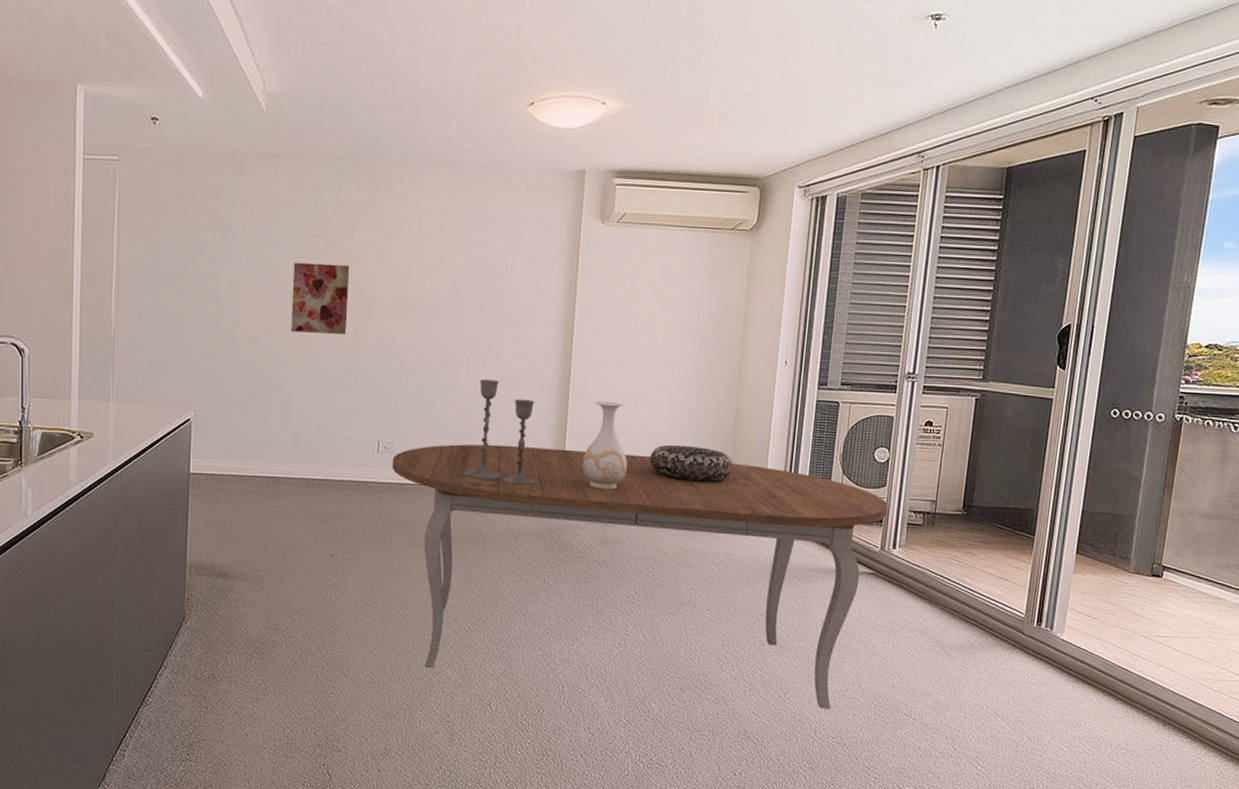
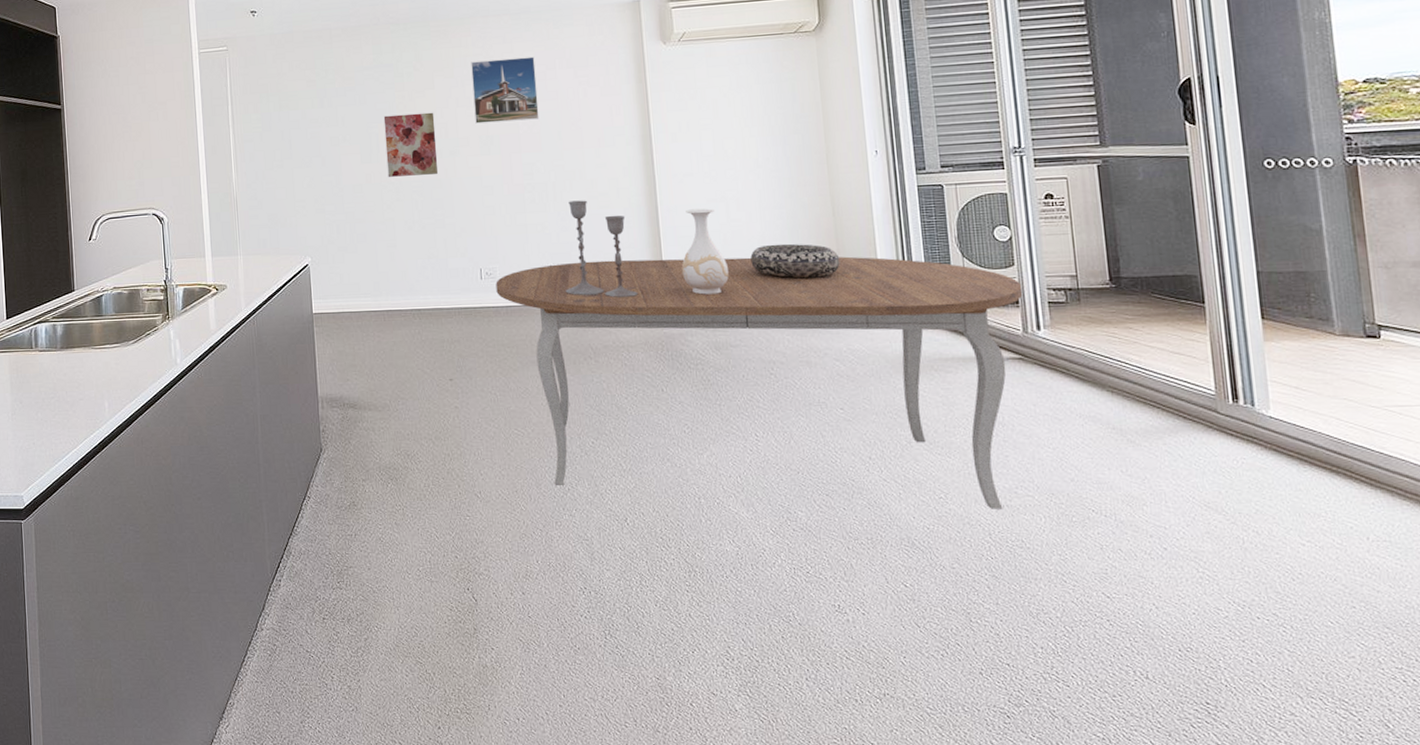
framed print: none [394,214,467,287] -> present [471,56,539,124]

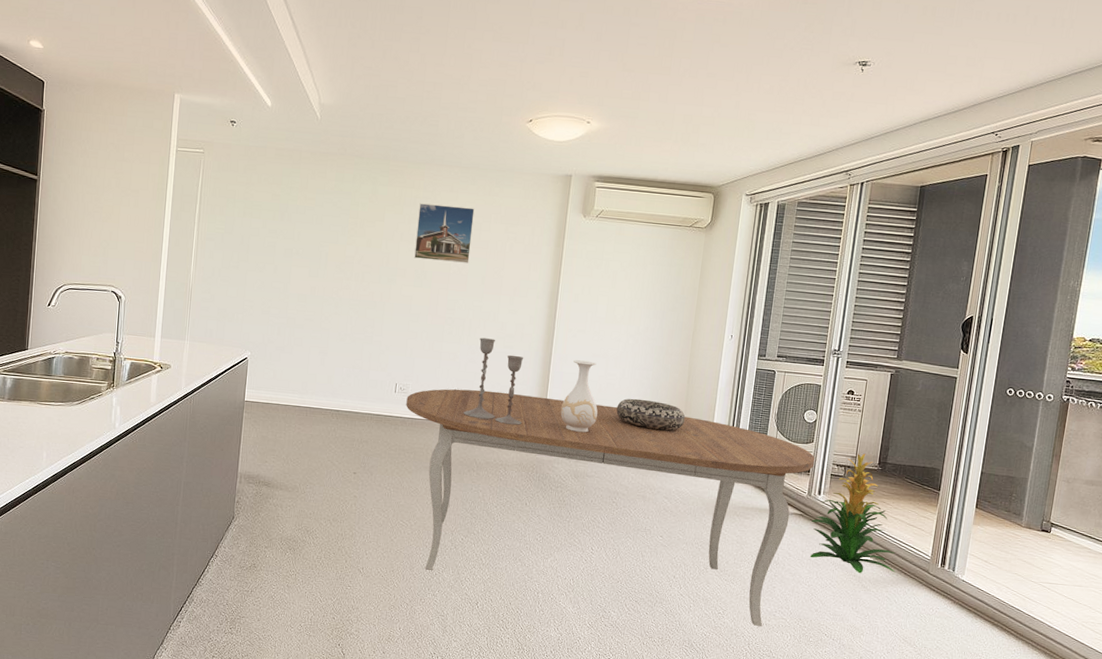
wall art: present [383,112,438,177] -> none [330,238,380,296]
indoor plant: none [1036,269,1170,425] -> present [809,453,896,574]

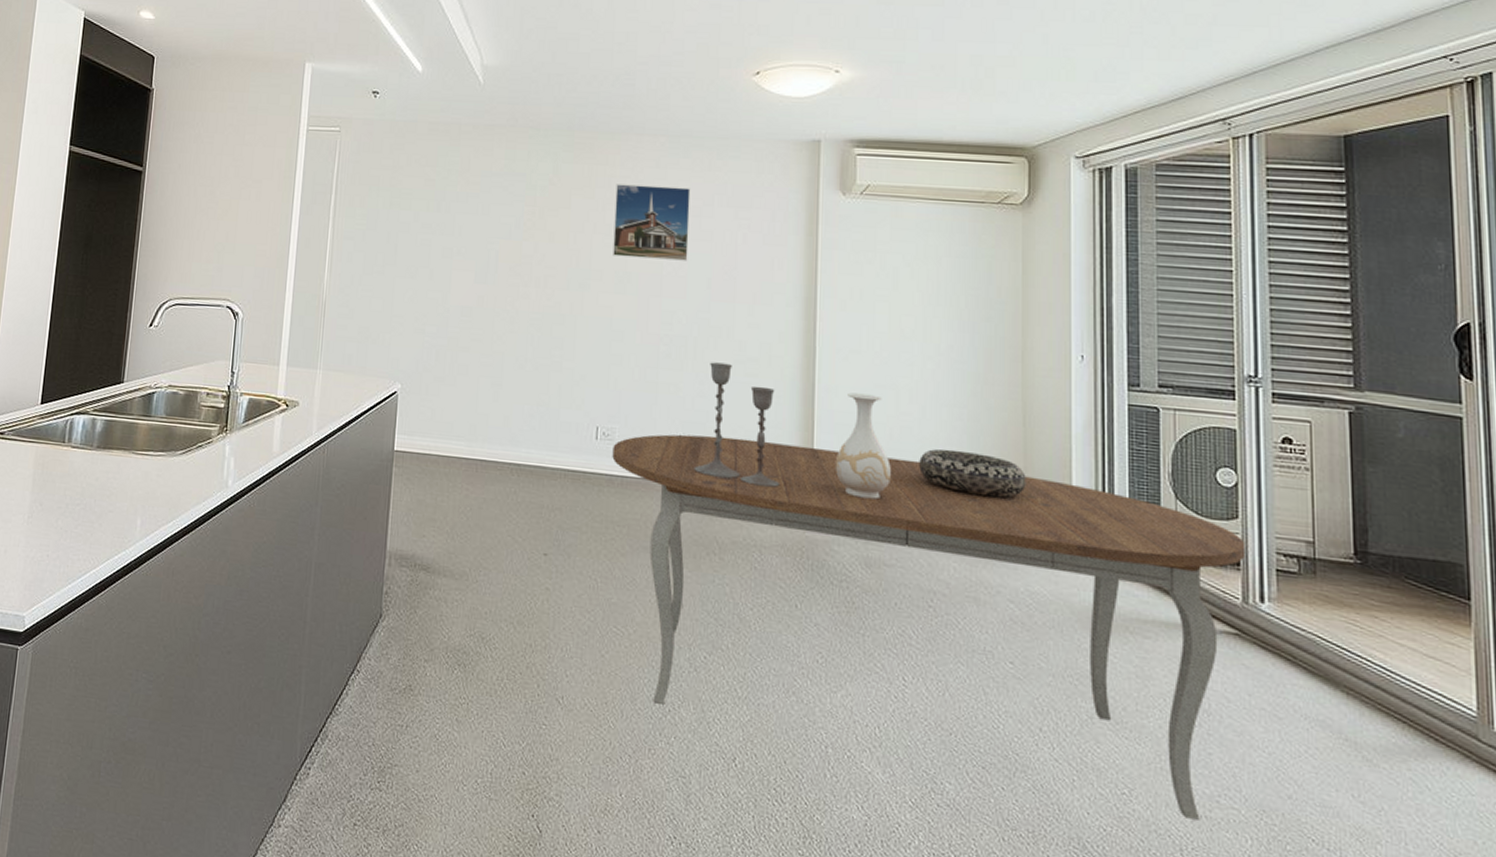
indoor plant: present [809,453,896,574] -> none [1255,537,1419,738]

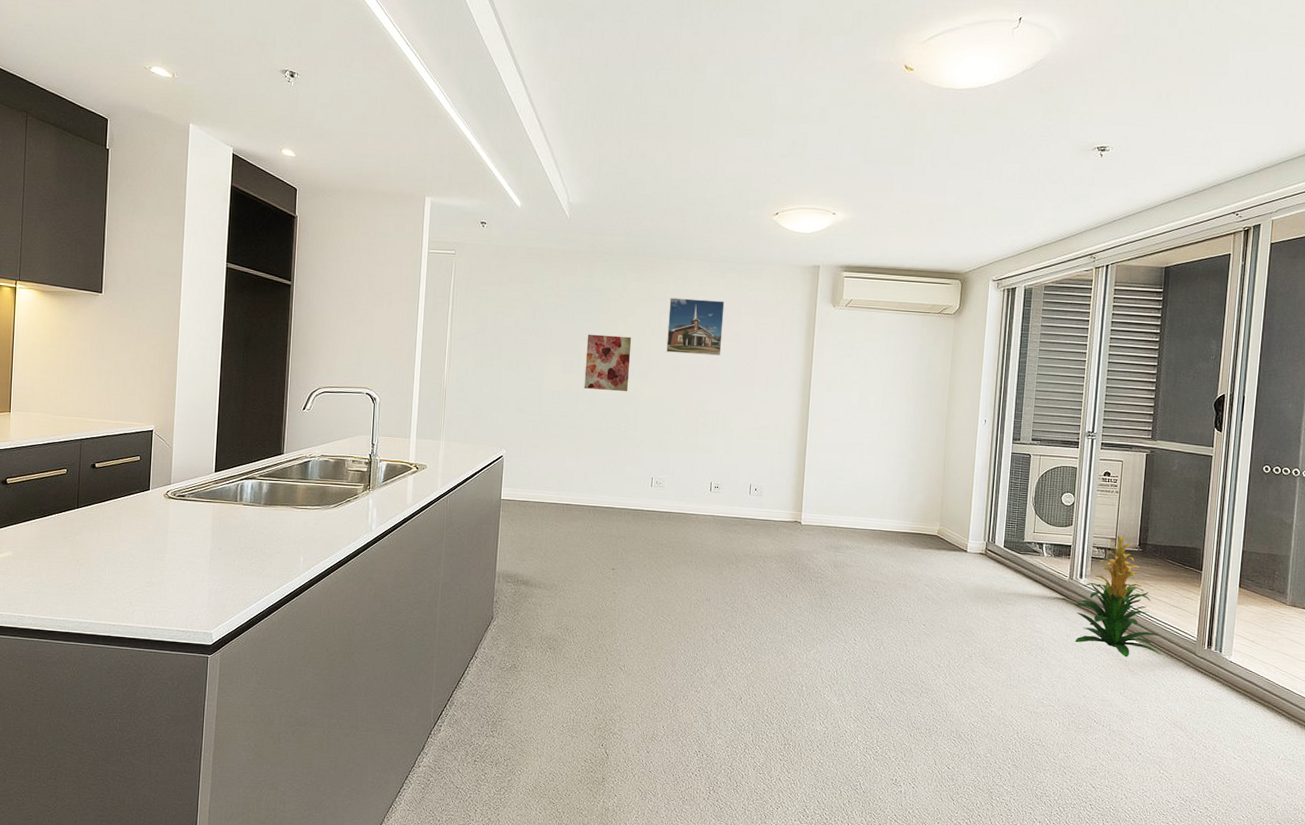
wall art: none [503,231,566,308] -> present [584,334,632,391]
dining table: present [612,434,1246,820] -> none [662,481,1075,714]
candlestick: present [694,362,779,487] -> none [720,429,779,516]
vase: present [835,392,891,500] -> none [817,449,855,522]
decorative bowl: present [919,449,1026,498] -> none [873,486,943,518]
indoor plant: none [1255,537,1419,738] -> present [1074,535,1162,658]

